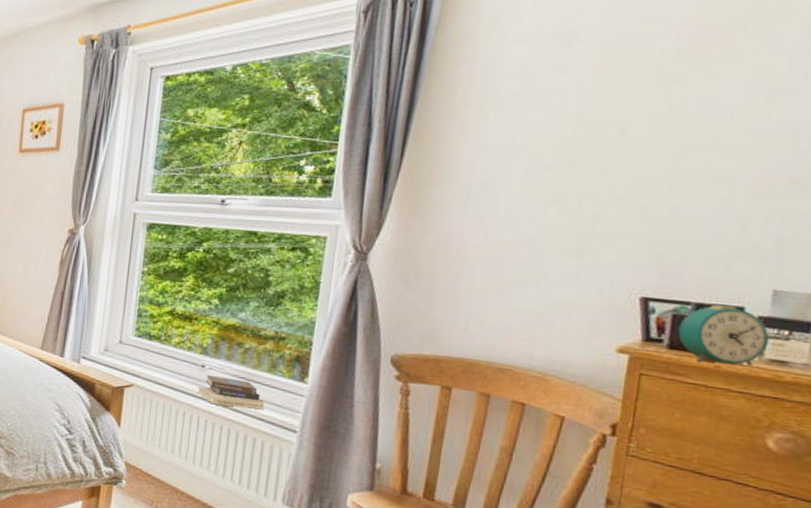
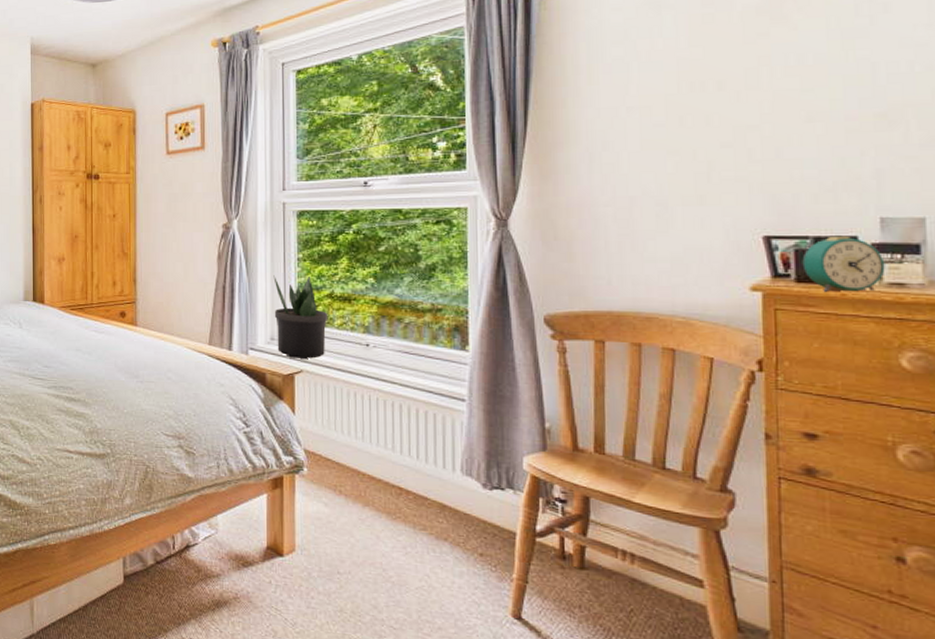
planter: none [110,286,167,374] -> present [273,275,328,359]
books: present [198,374,264,410] -> none [366,352,431,383]

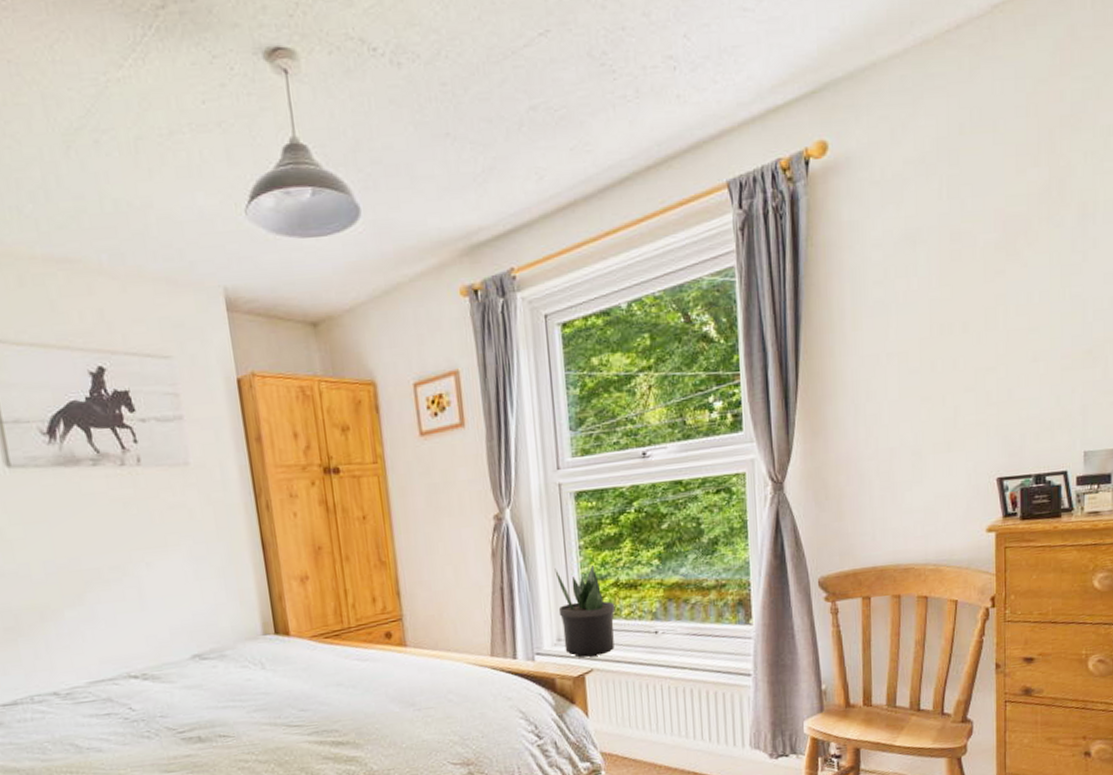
alarm clock: present [802,235,885,293] -> none [1026,471,1086,528]

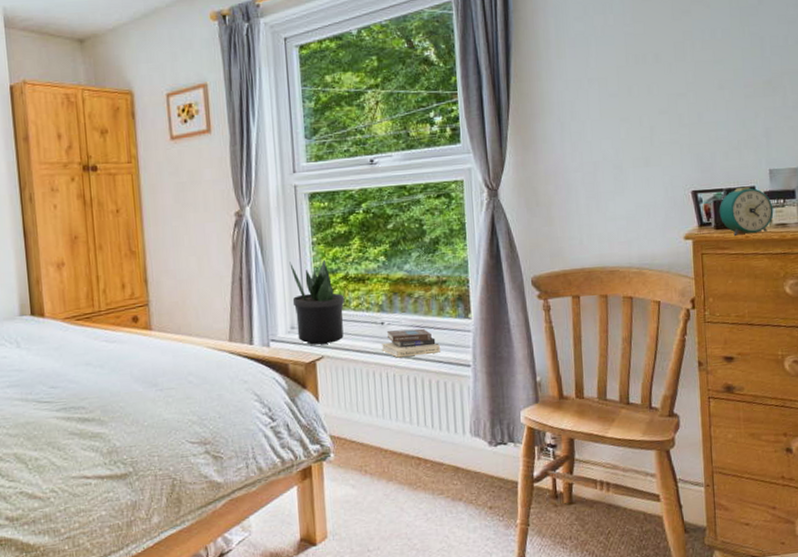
books: none [656,636,719,669] -> present [382,328,440,358]
alarm clock: none [1026,471,1086,528] -> present [719,186,774,237]

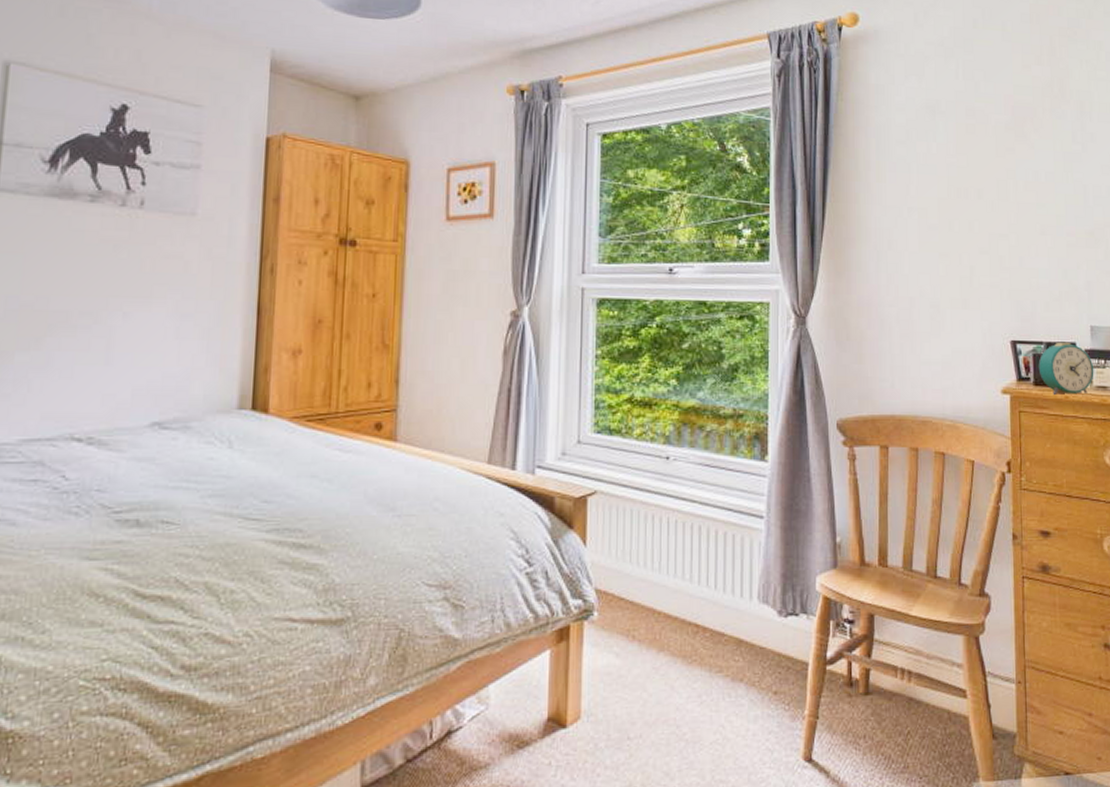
planter: present [289,260,345,345] -> none [567,375,627,477]
books: present [382,328,440,358] -> none [665,466,731,501]

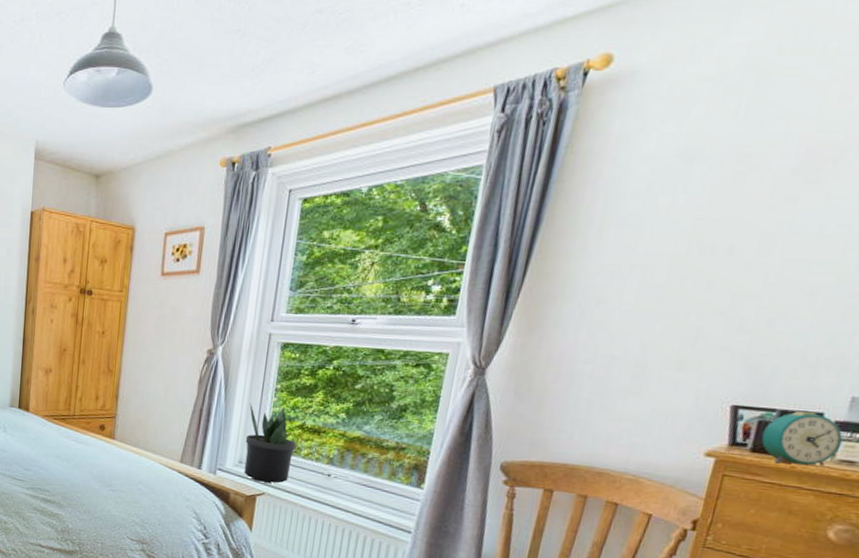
planter: none [567,375,627,477] -> present [243,403,297,483]

